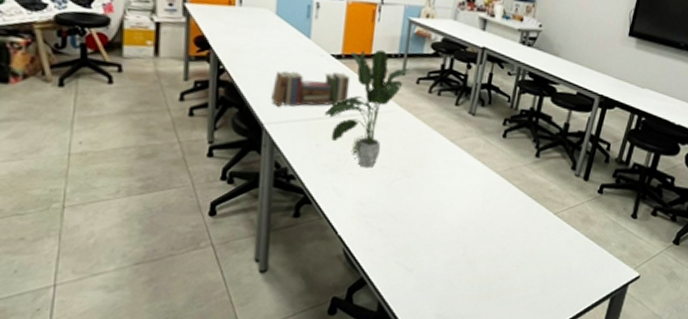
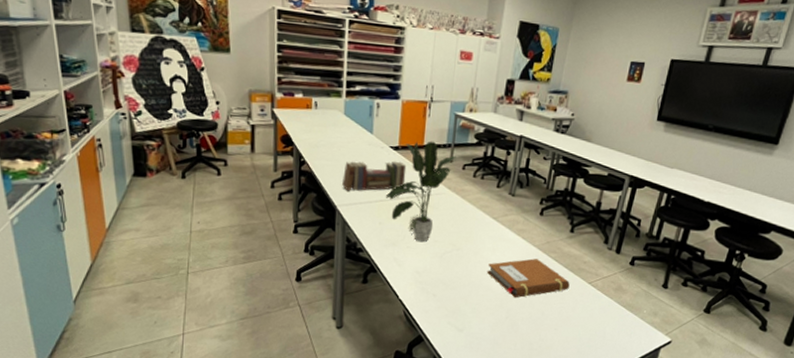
notebook: none [442,186,534,232] -> present [486,258,570,298]

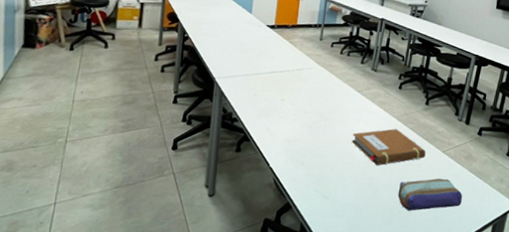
book: present [342,161,407,191] -> none [221,37,281,65]
potted plant: present [385,141,456,243] -> none [260,21,326,113]
pencil case: none [538,311,610,345] -> present [398,178,462,211]

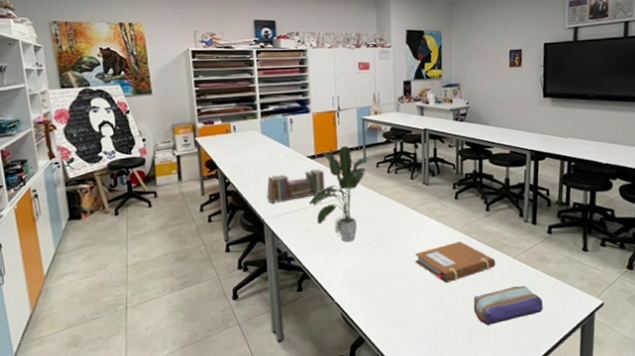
book: none [221,37,281,65] -> present [266,168,326,204]
potted plant: none [260,21,326,113] -> present [308,145,369,242]

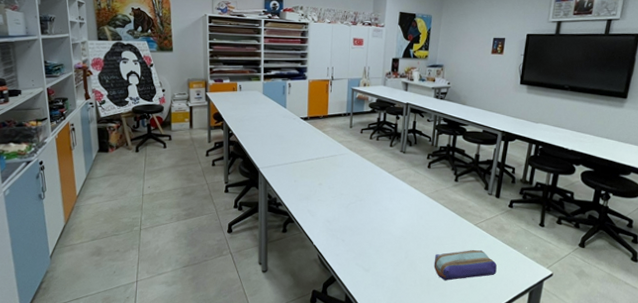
book: present [266,168,326,204] -> none [263,129,315,156]
potted plant: present [308,145,369,242] -> none [298,111,355,196]
notebook: present [415,241,496,284] -> none [386,205,458,241]

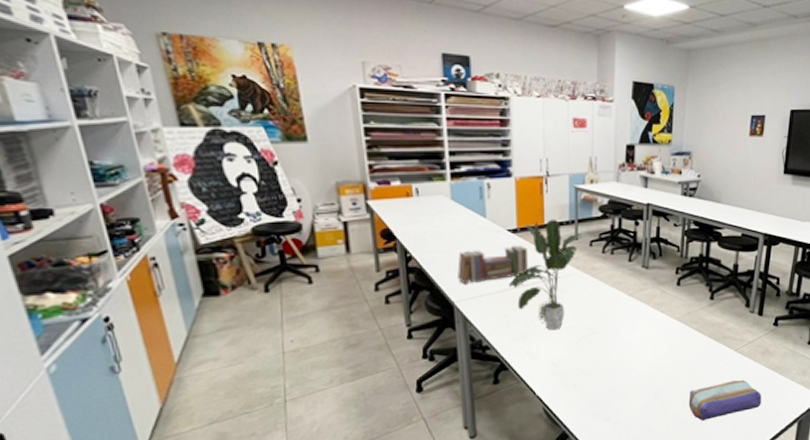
book: none [263,129,315,156] -> present [457,245,529,284]
potted plant: none [298,111,355,196] -> present [508,219,581,331]

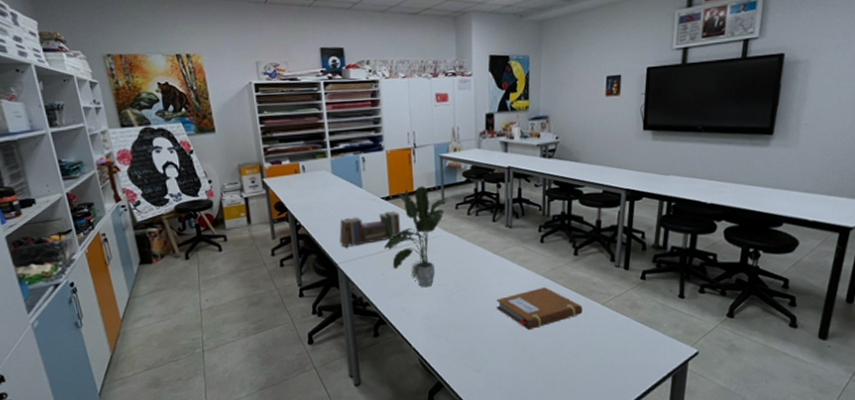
notebook: none [628,332,716,377] -> present [496,287,583,331]
pencil case: present [688,379,761,421] -> none [557,332,632,373]

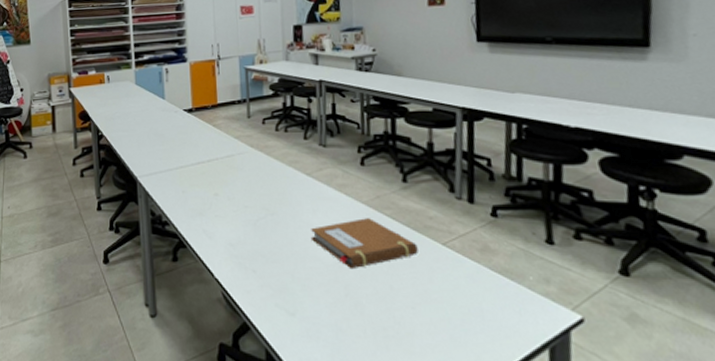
book: present [339,210,401,248] -> none [140,123,204,161]
potted plant: present [383,185,448,288] -> none [185,98,254,209]

